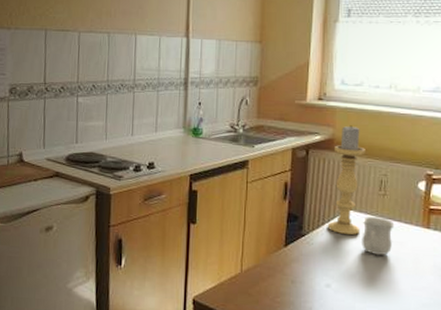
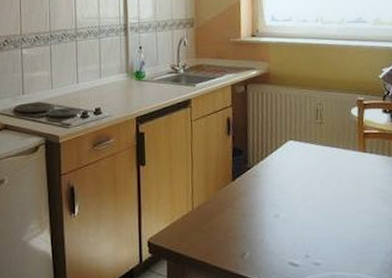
candle holder: present [328,125,365,235] -> none [271,59,302,165]
mug: present [362,217,395,256] -> none [302,145,334,183]

